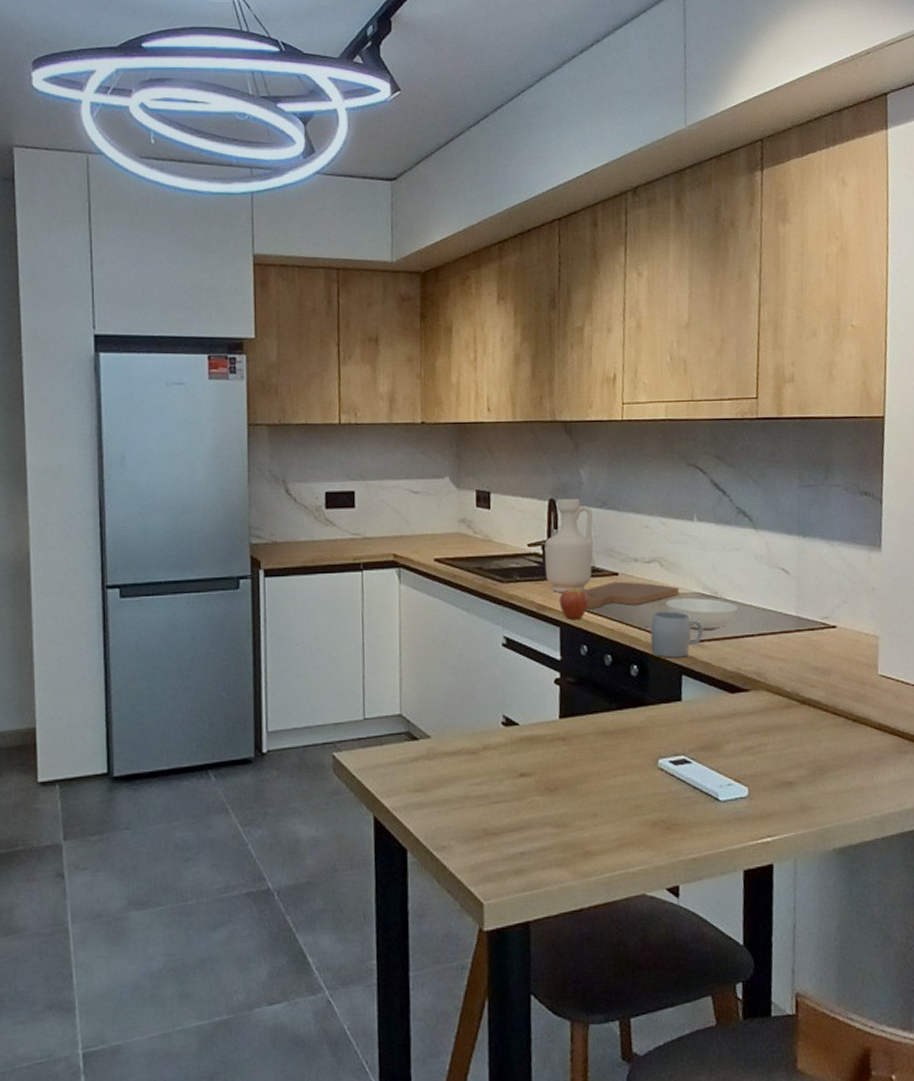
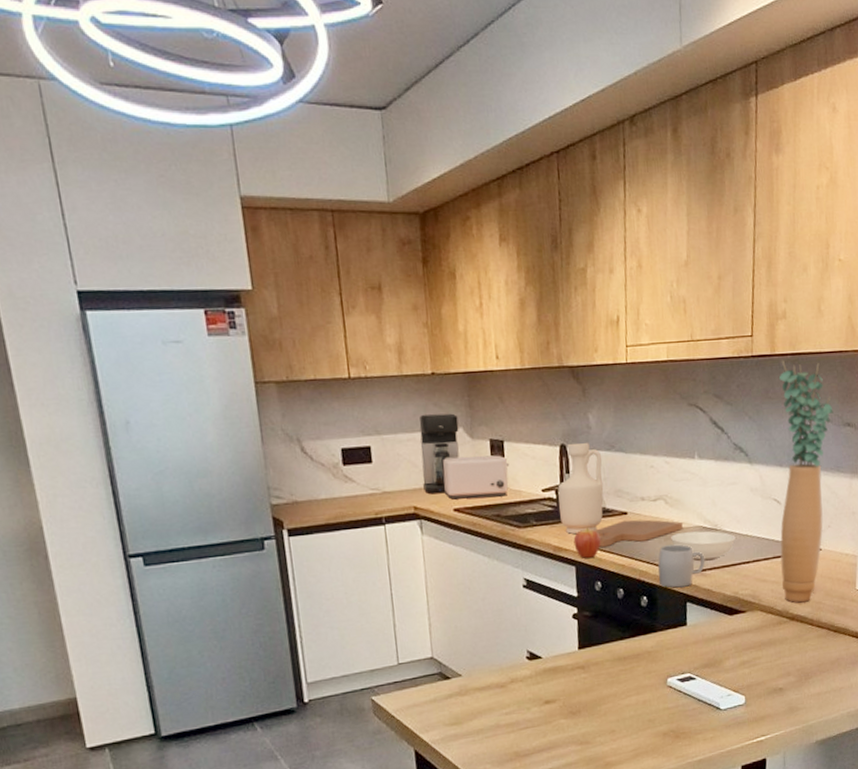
coffee maker: none [404,462,445,543] -> present [419,413,459,495]
toaster: none [426,506,495,549] -> present [442,455,510,500]
vase: none [787,424,848,685] -> present [779,360,834,603]

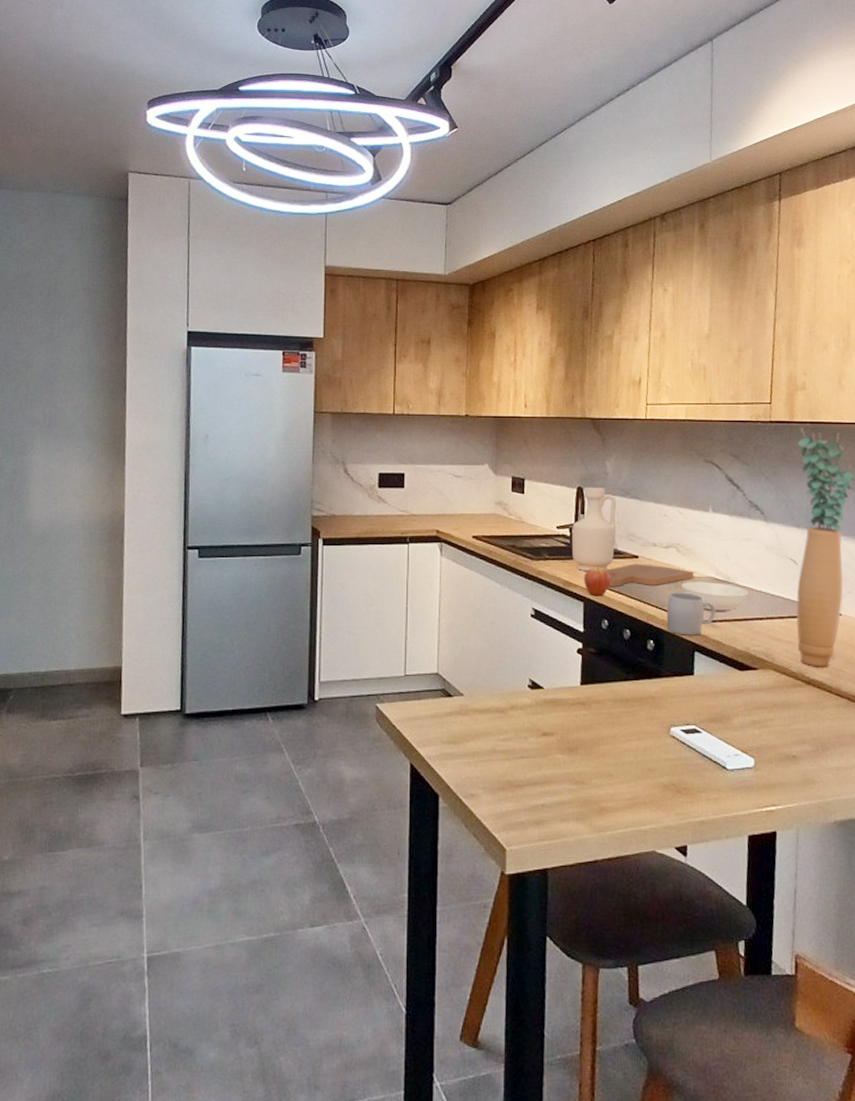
coffee maker: present [419,413,459,495] -> none [447,451,485,521]
toaster: present [442,455,510,500] -> none [466,489,528,529]

